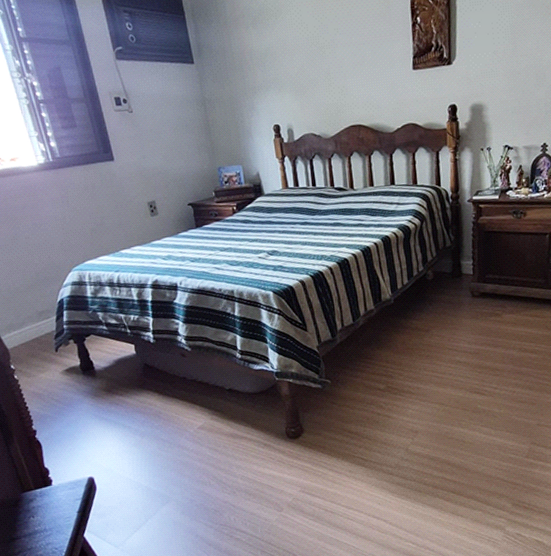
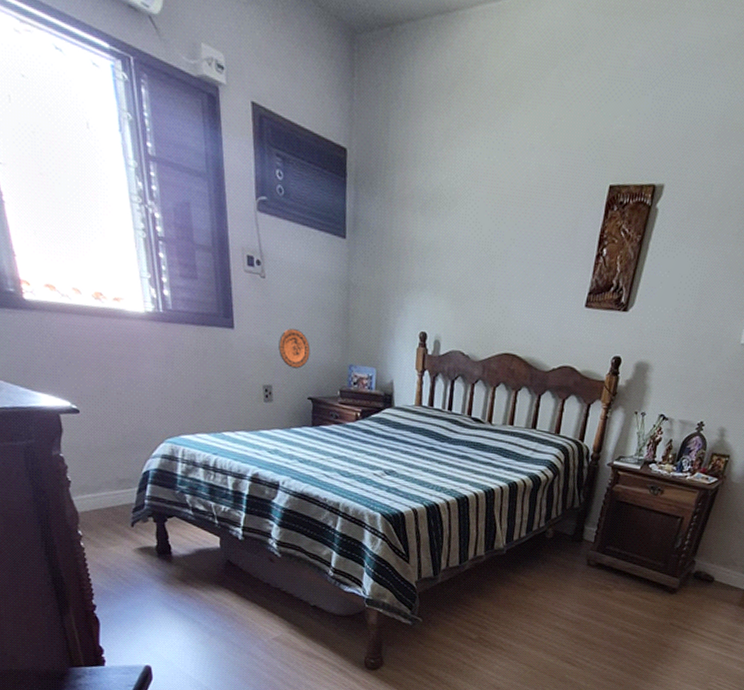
decorative plate: none [154,148,183,182] -> present [278,328,311,369]

